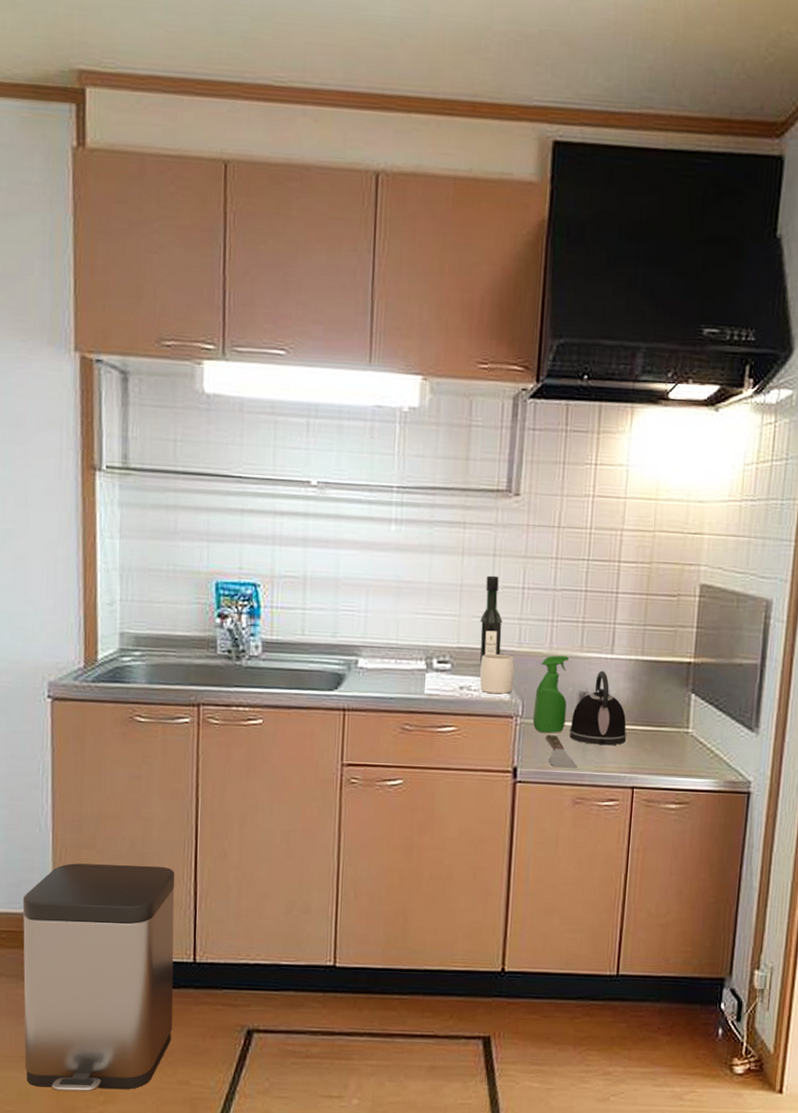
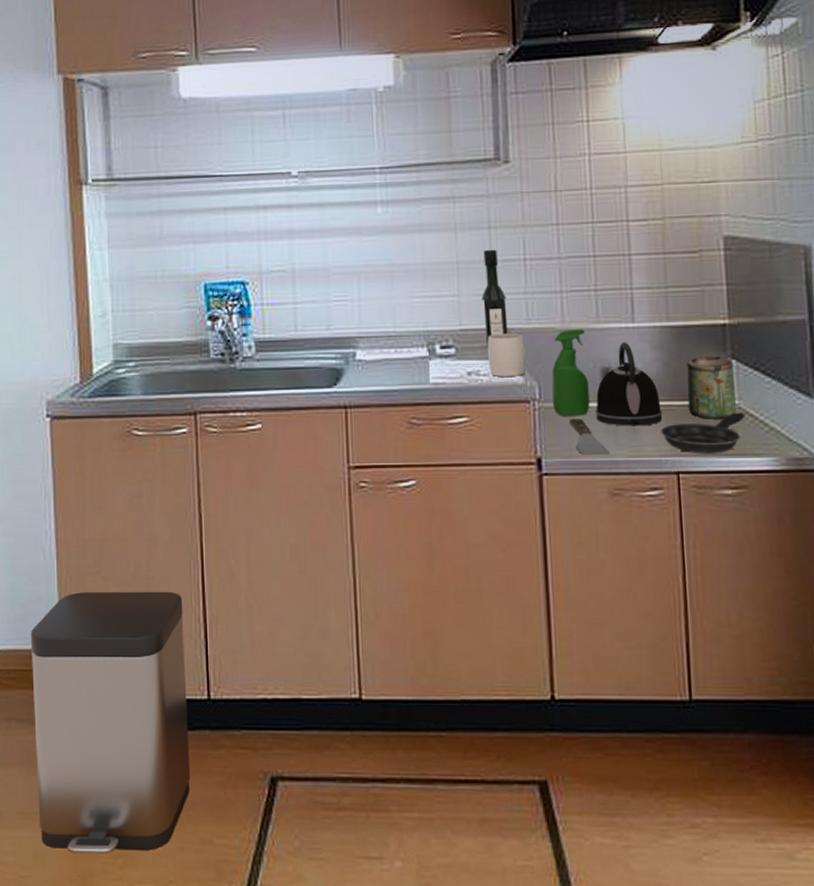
frying pan: none [623,739,696,774] -> present [661,412,745,455]
canister: none [649,687,692,744] -> present [687,354,736,419]

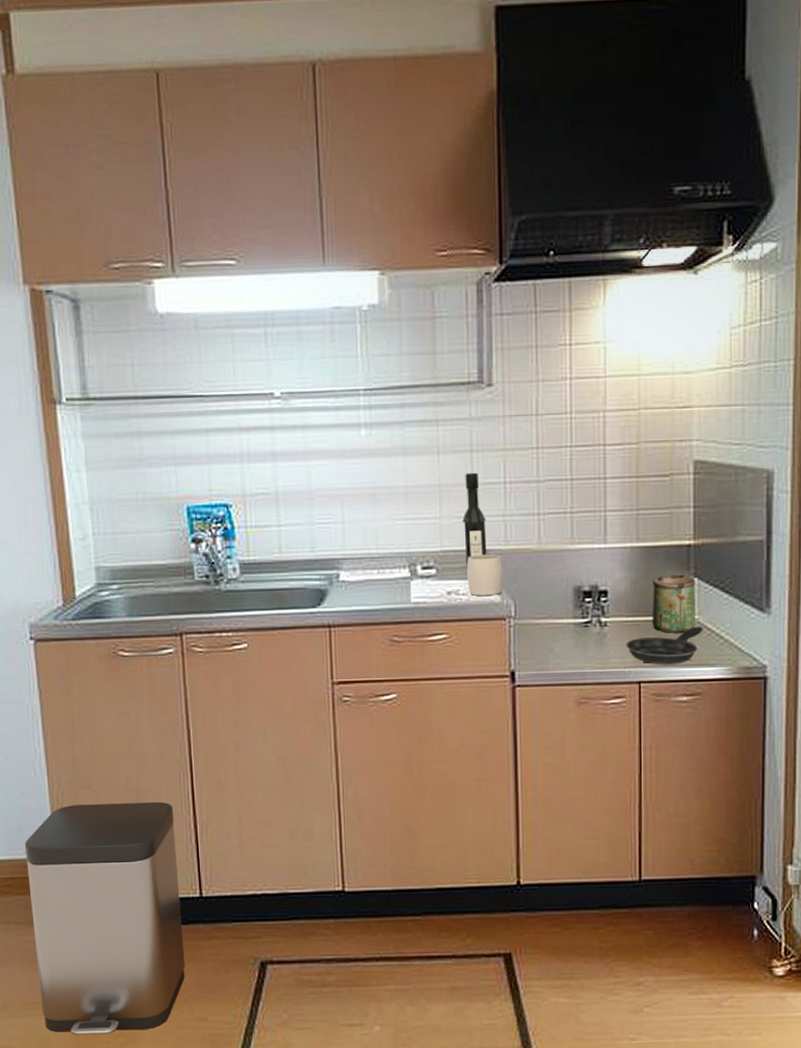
spray bottle: present [552,329,590,416] -> none [526,550,562,632]
spatula: present [570,419,610,455] -> none [542,634,578,668]
kettle: present [594,342,663,426] -> none [566,562,628,641]

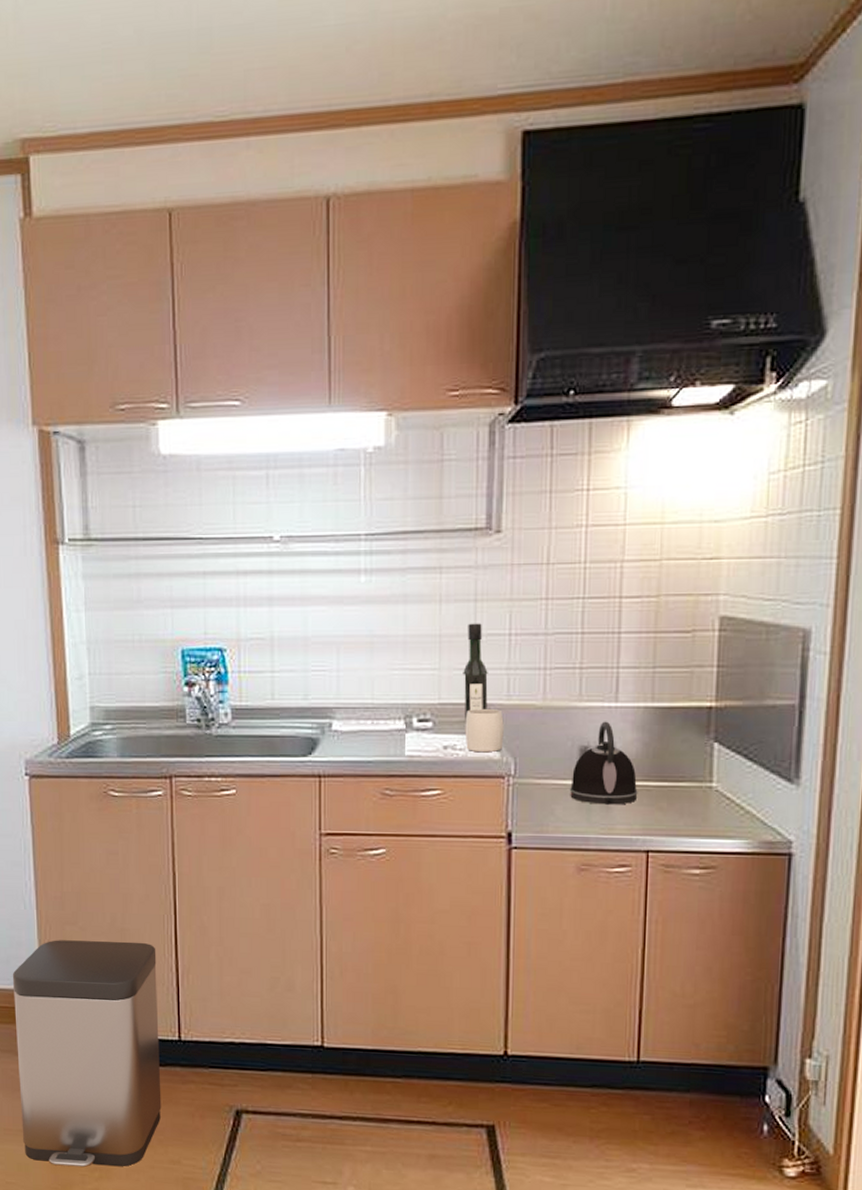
kettle: none [566,562,628,641] -> present [569,721,638,805]
frying pan: present [626,626,703,666] -> none [634,794,722,835]
canister: present [652,573,695,633] -> none [664,737,715,801]

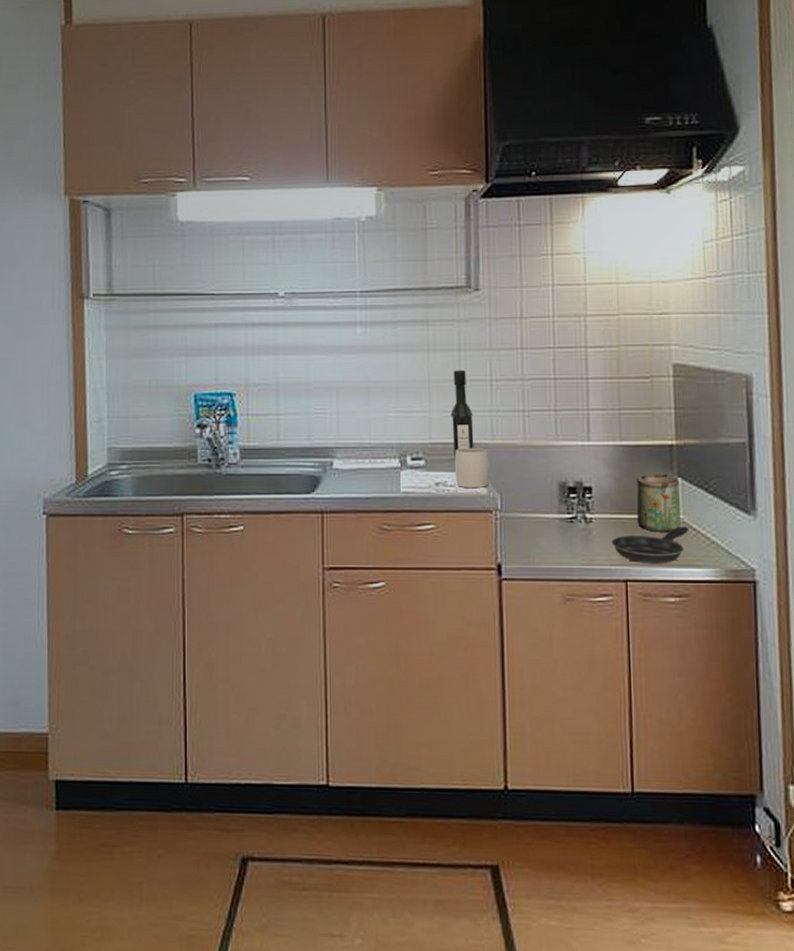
pedal bin: present [12,940,162,1168] -> none [20,679,167,928]
kettle: present [569,721,638,805] -> none [551,458,614,537]
frying pan: none [634,794,722,835] -> present [611,526,689,565]
canister: none [664,737,715,801] -> present [636,472,681,532]

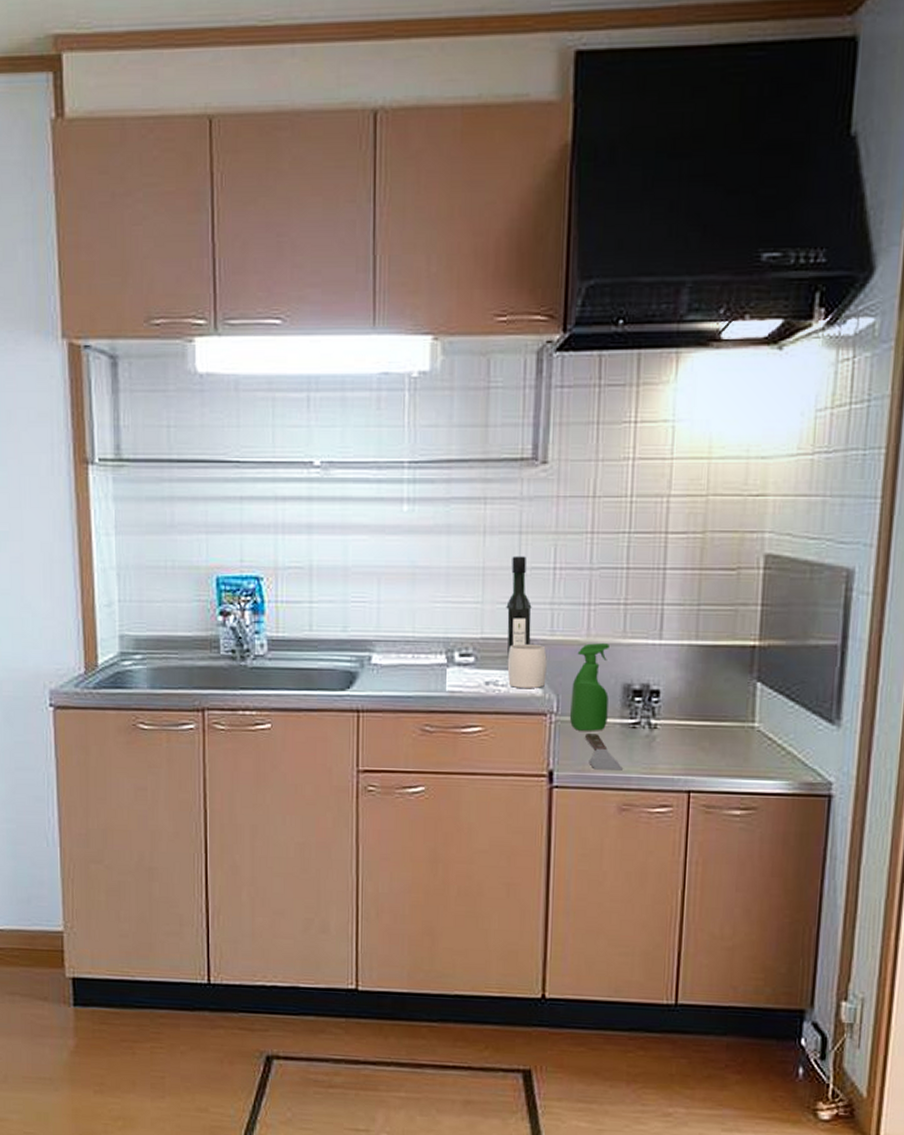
spray bottle: none [512,446,547,526] -> present [569,643,609,731]
spatula: none [528,529,564,562] -> present [585,734,623,771]
frying pan: present [611,526,689,565] -> none [676,734,764,776]
canister: present [636,472,681,532] -> none [707,676,758,741]

